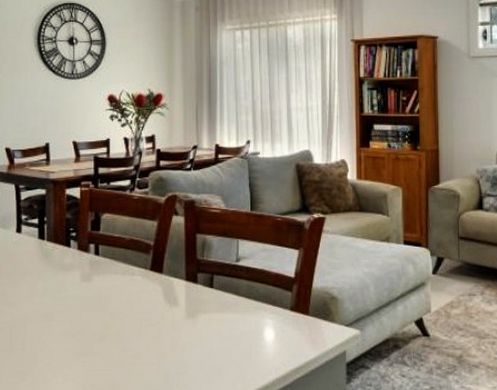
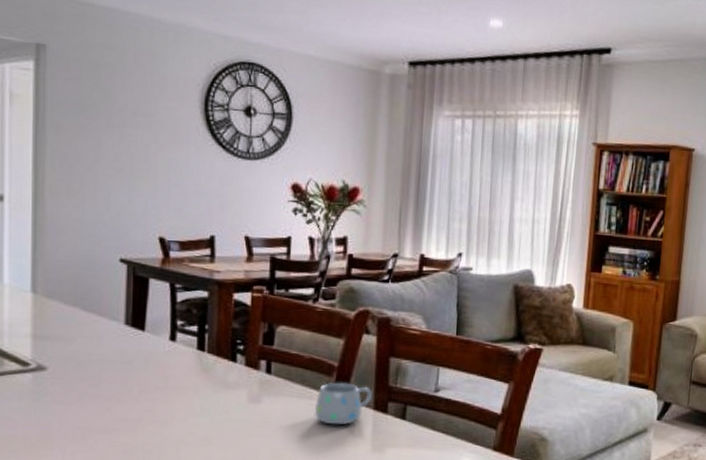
mug: none [136,258,183,296] -> present [314,382,372,425]

